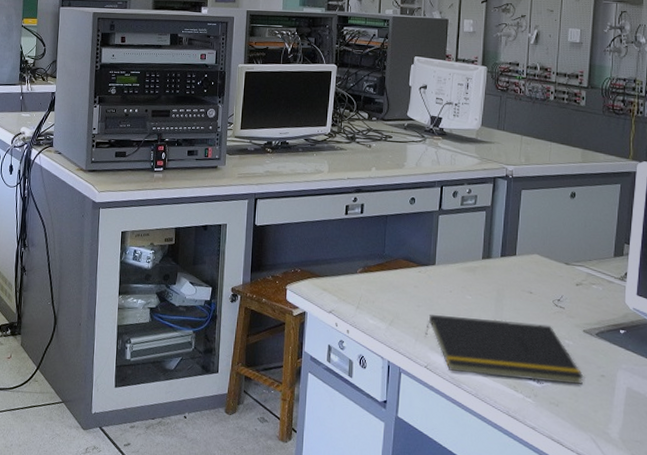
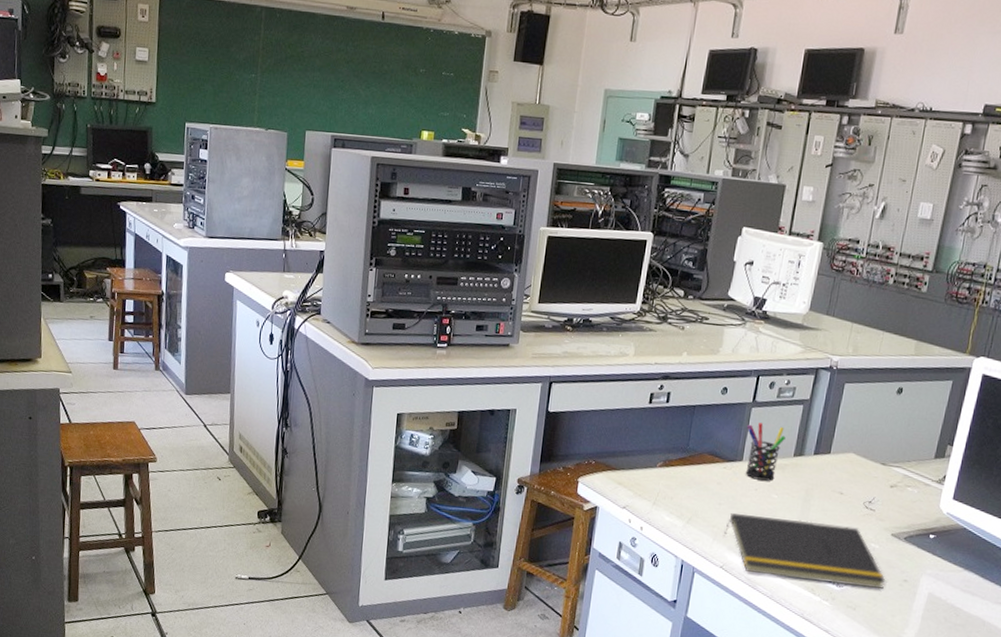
pen holder: none [436,229,473,283] -> present [745,423,786,481]

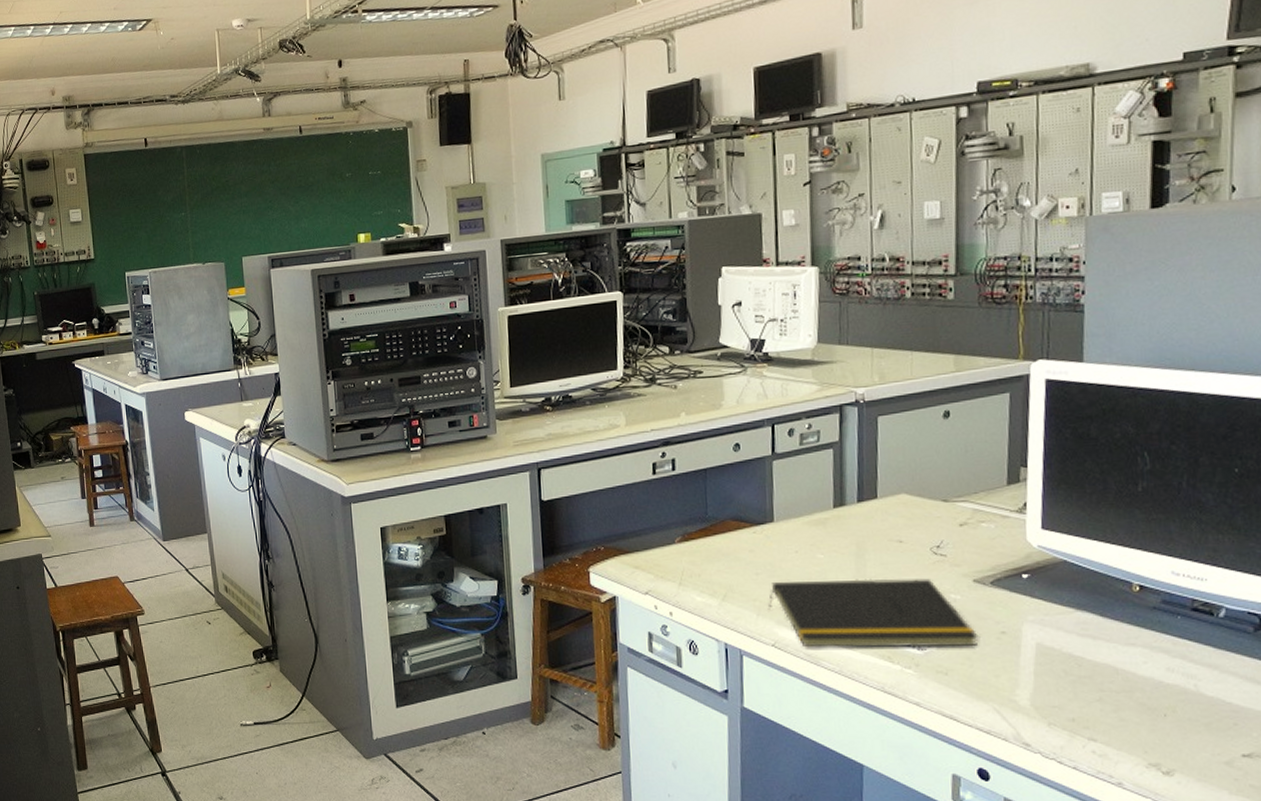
pen holder: present [745,423,786,481] -> none [770,476,819,541]

